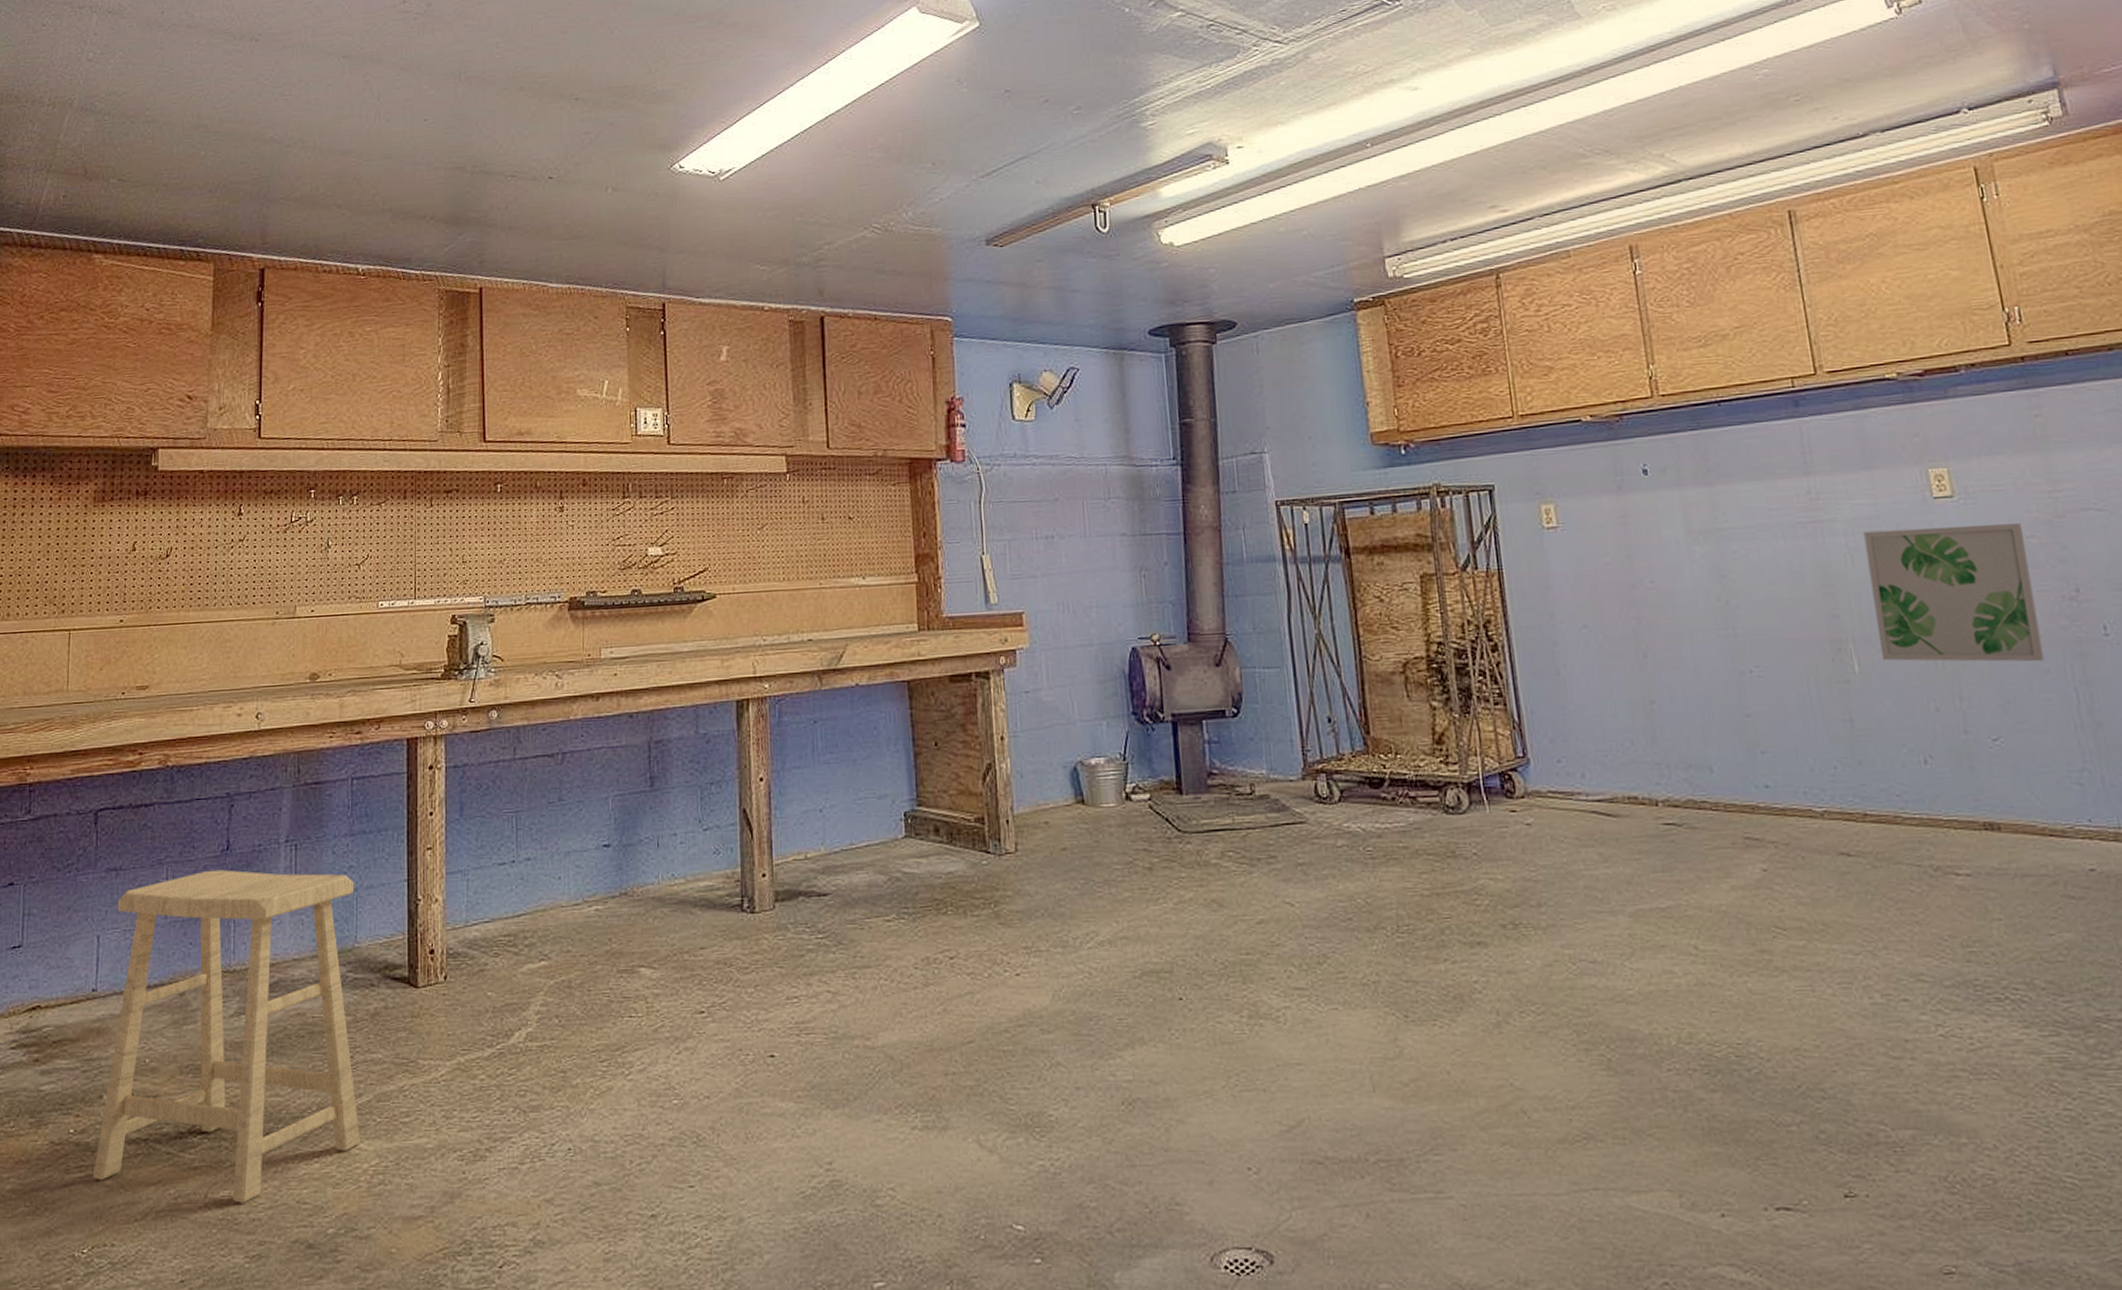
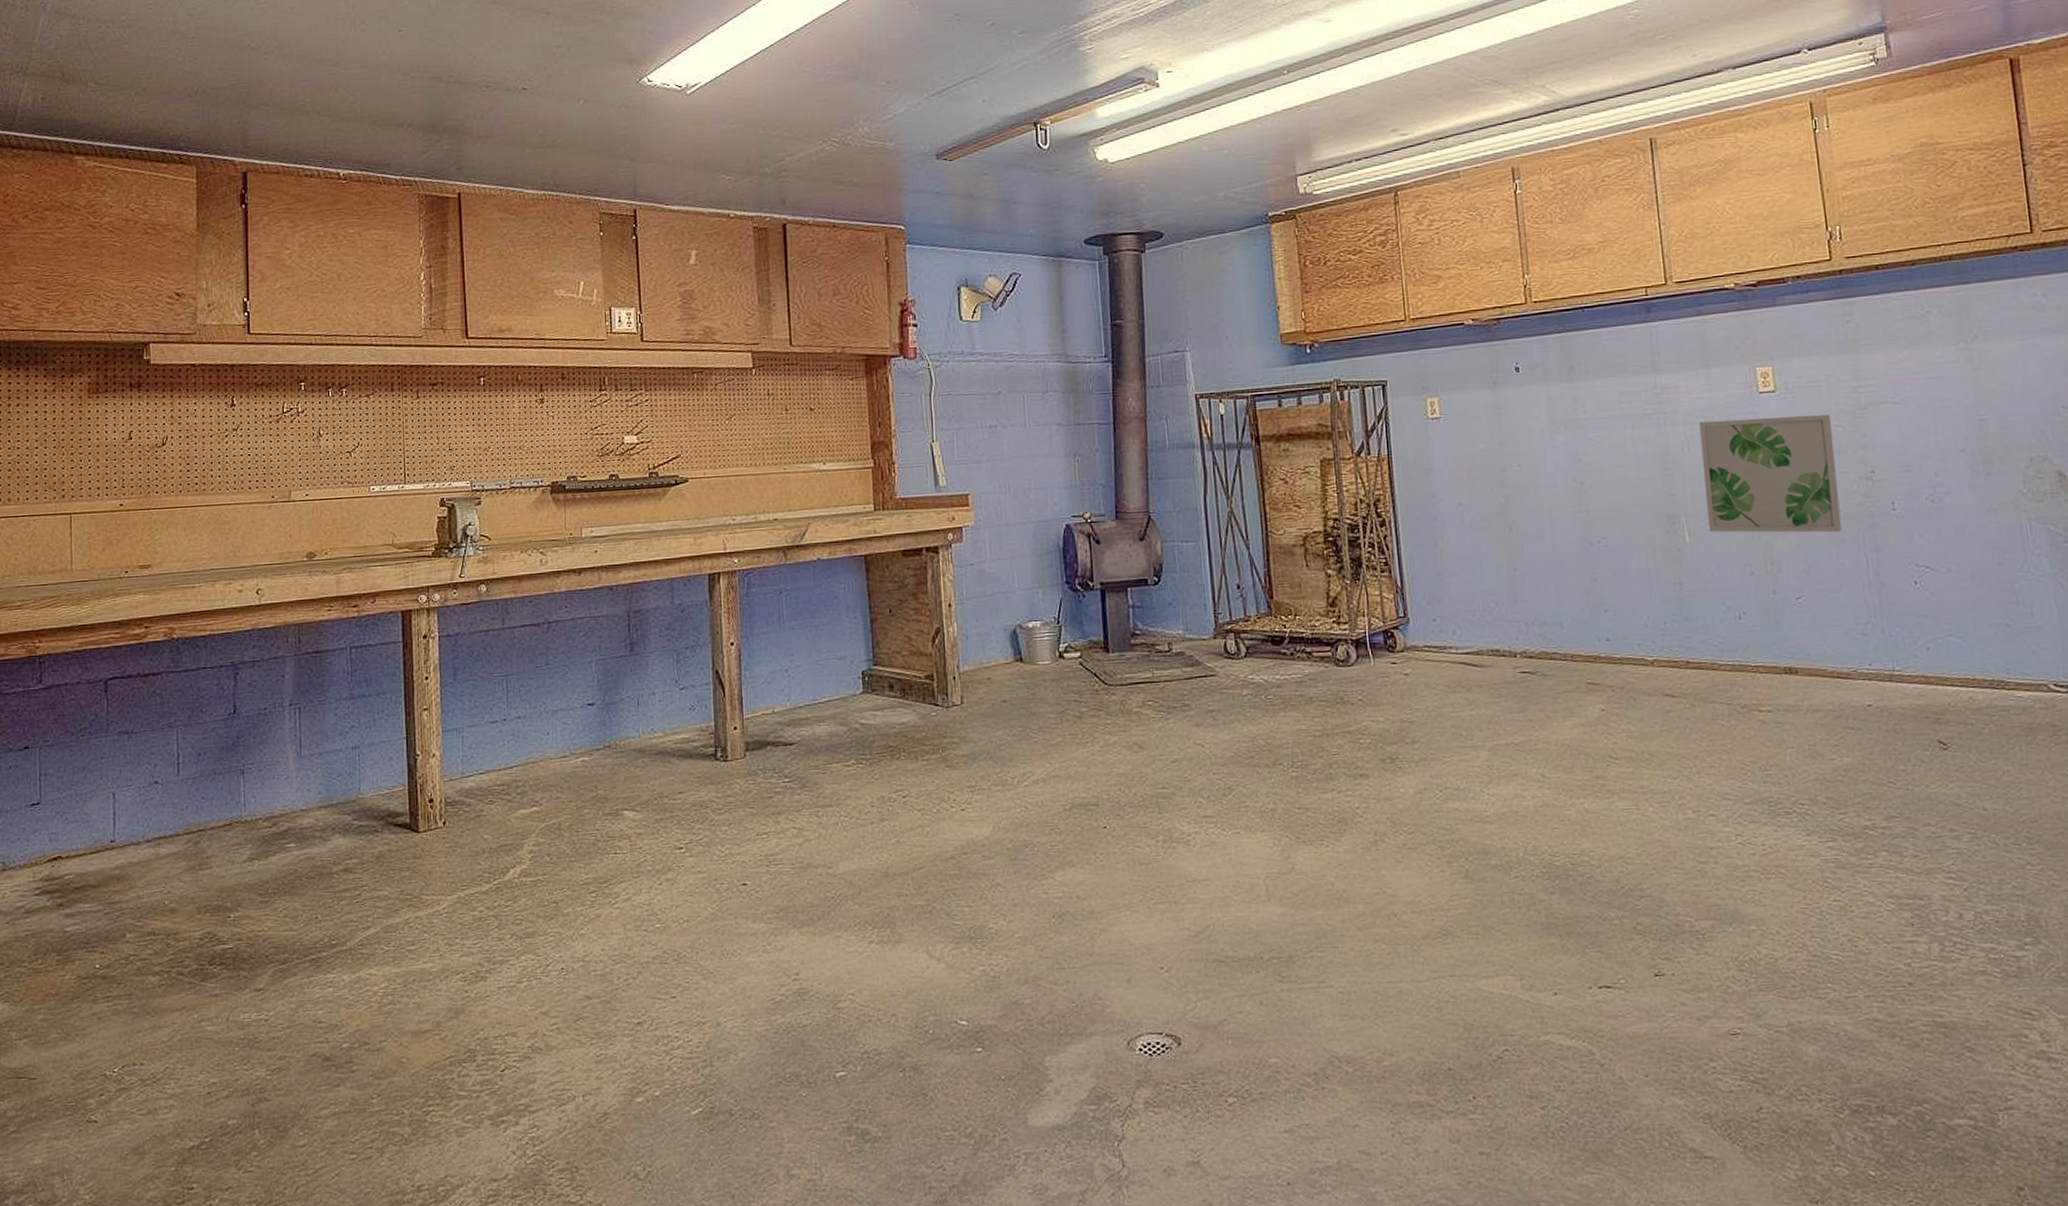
stool: present [92,869,360,1204] -> none [119,731,370,1025]

